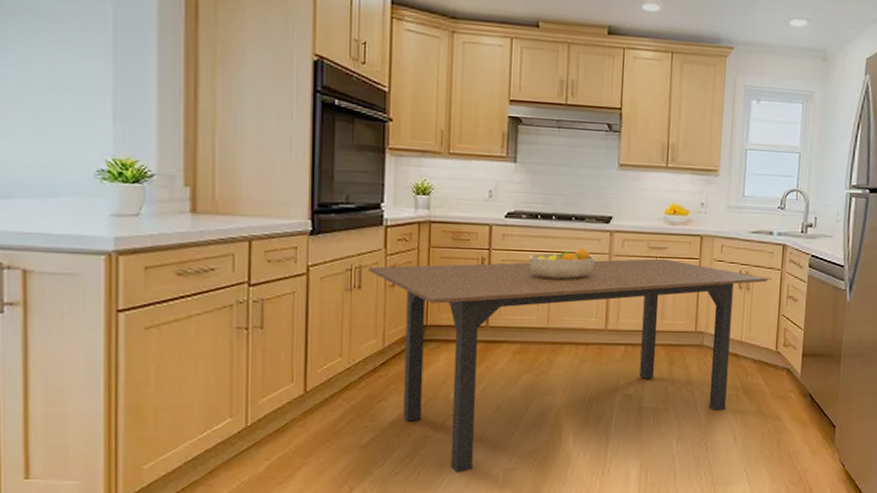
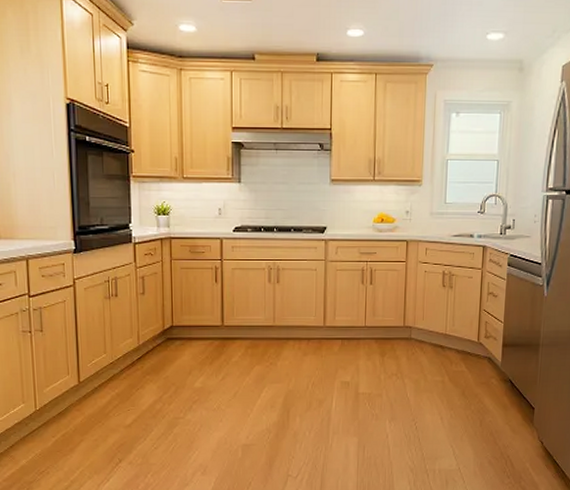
dining table: present [368,258,768,473] -> none [122,262,469,448]
fruit bowl: present [529,248,594,280] -> none [255,256,312,284]

